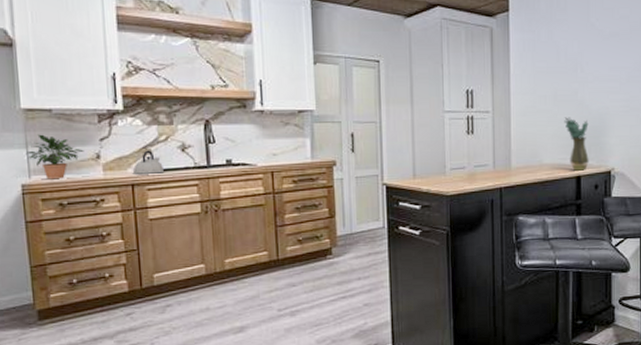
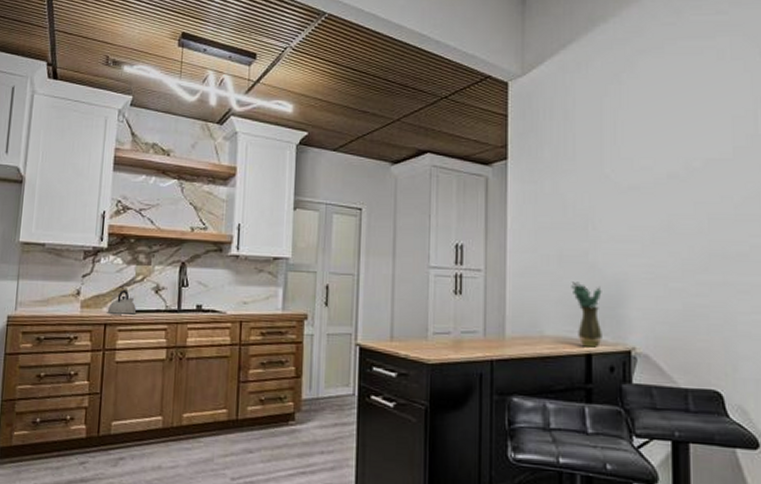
potted plant: present [25,134,84,180] -> none [16,267,67,314]

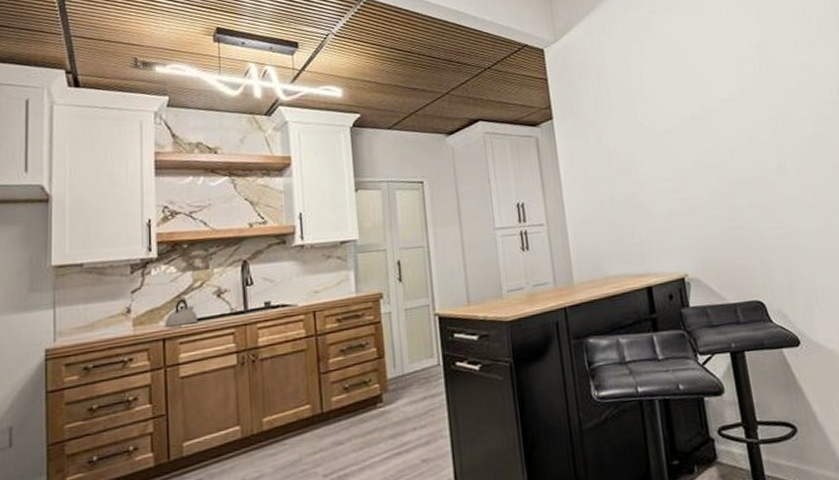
vase: present [571,281,602,348] -> none [624,222,659,281]

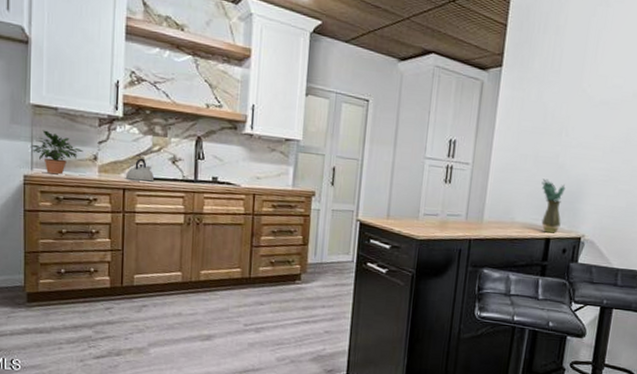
potted plant: none [52,291,114,342] -> present [30,130,83,175]
vase: none [624,222,659,281] -> present [541,178,566,234]

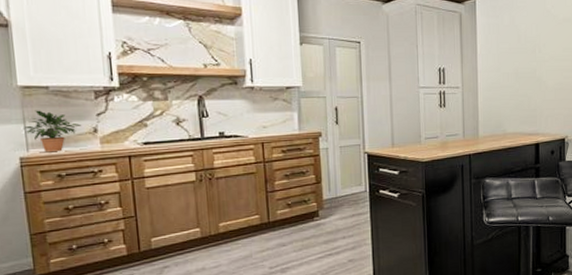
kettle: present [125,158,155,182] -> none [129,124,161,147]
vase: present [541,178,566,234] -> none [524,92,546,139]

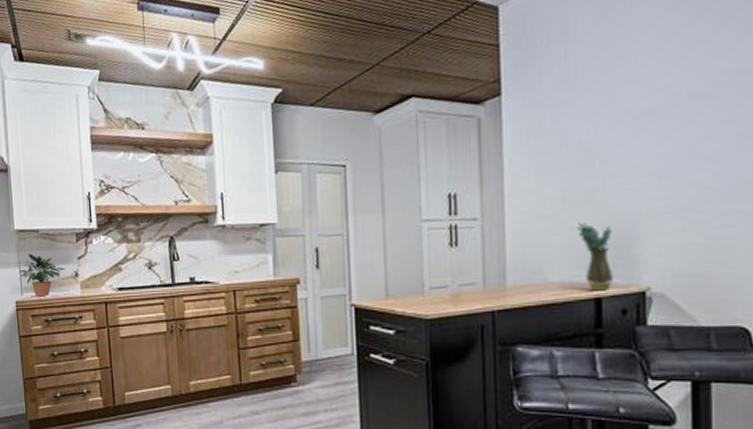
vase: none [524,92,546,139] -> present [577,222,613,291]

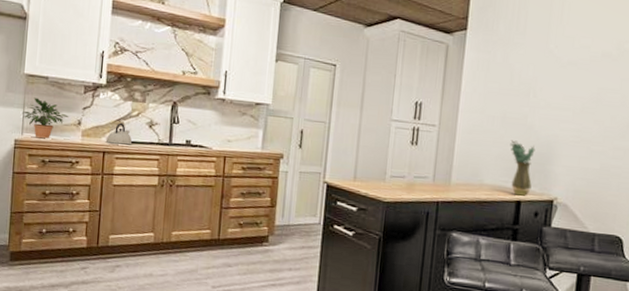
kettle: none [105,268,134,292] -> present [105,122,132,145]

